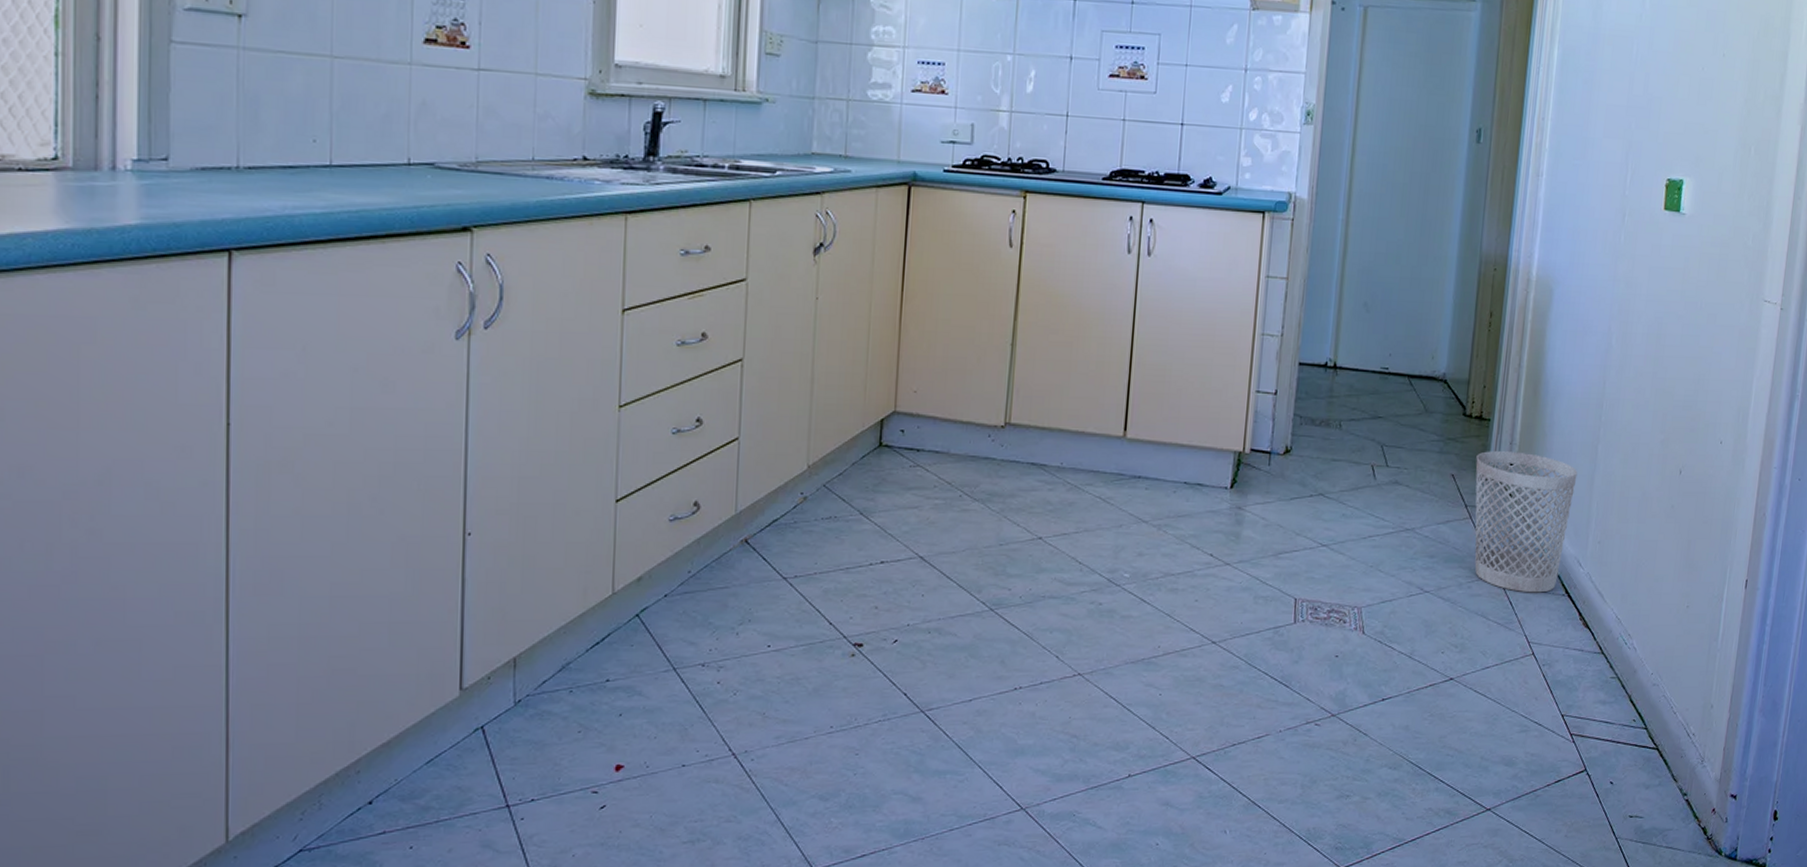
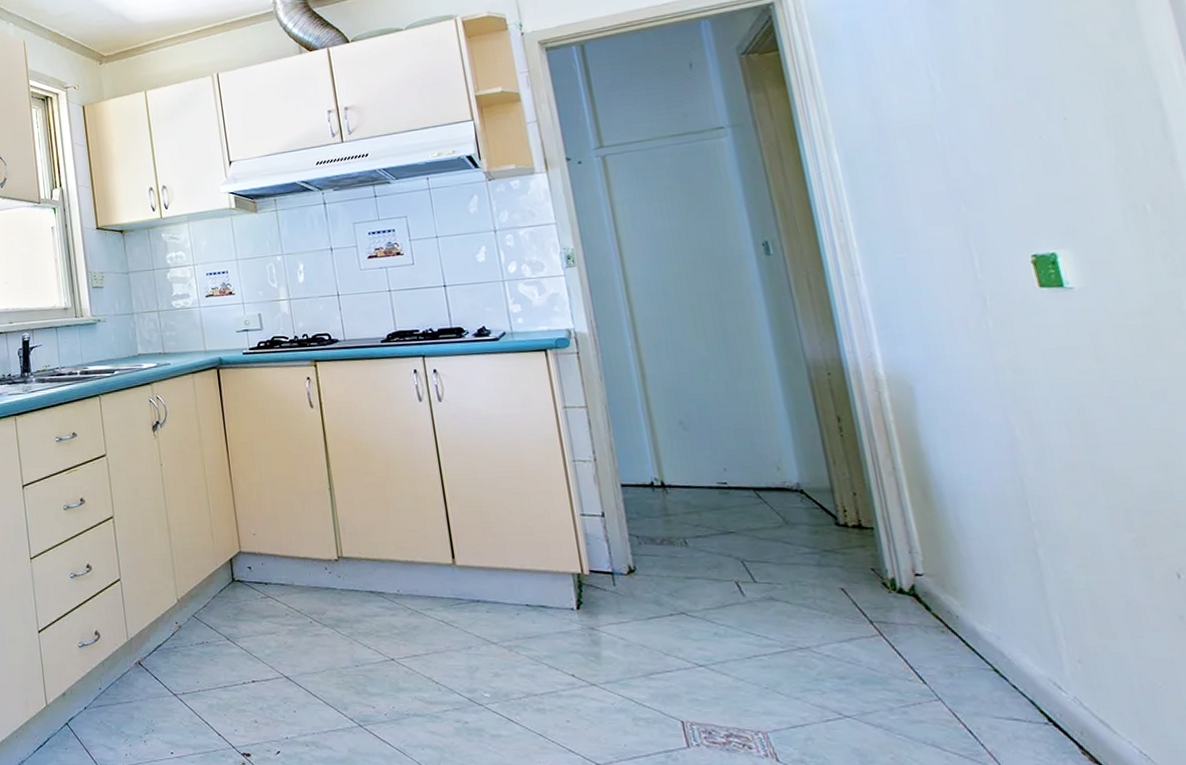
wastebasket: present [1474,451,1578,593] -> none [867,561,1031,721]

